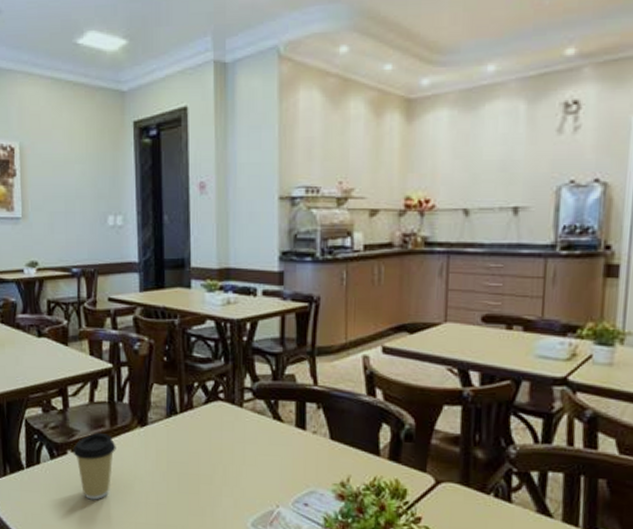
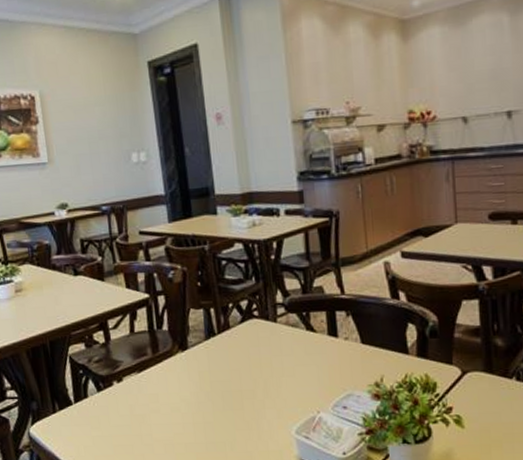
coffee cup: present [73,433,116,500] -> none [118,361,160,427]

